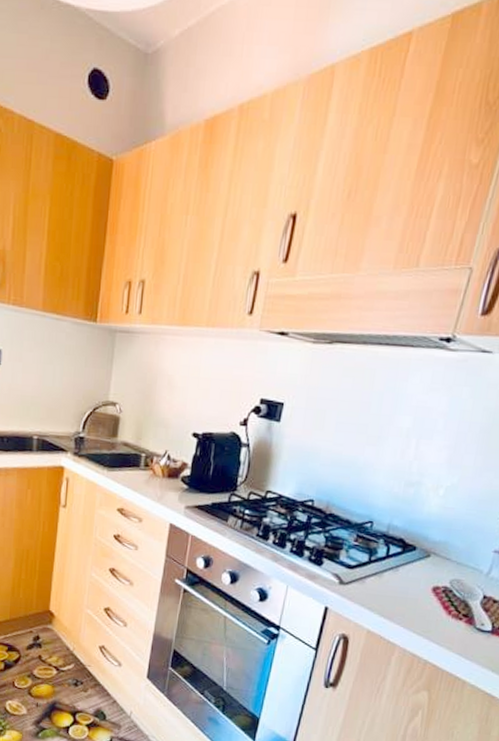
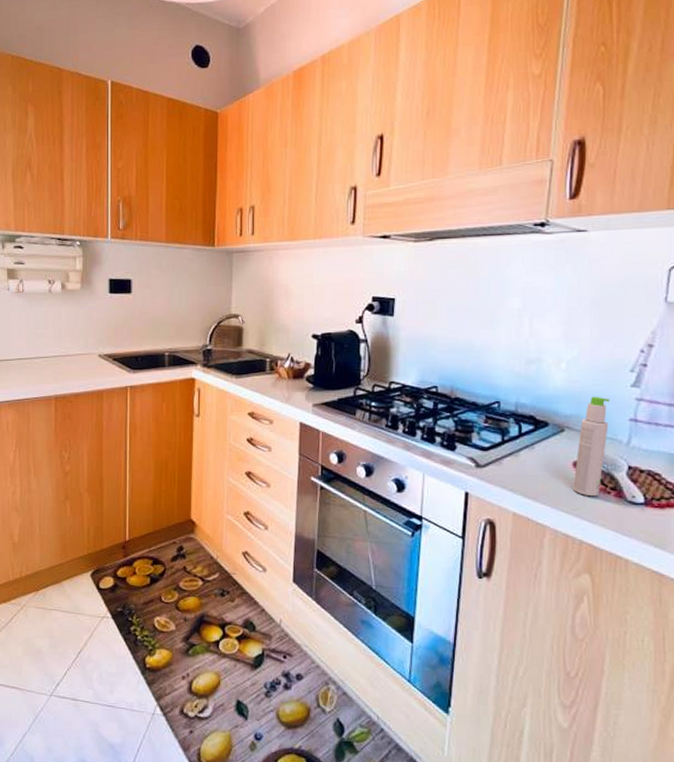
bottle: none [428,525,480,622] -> present [573,396,611,497]

